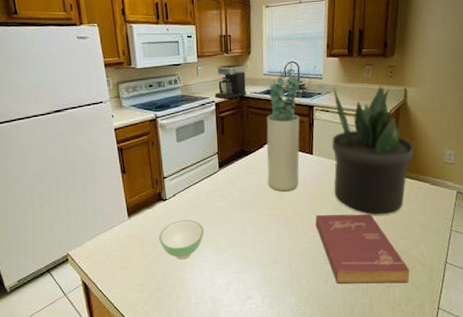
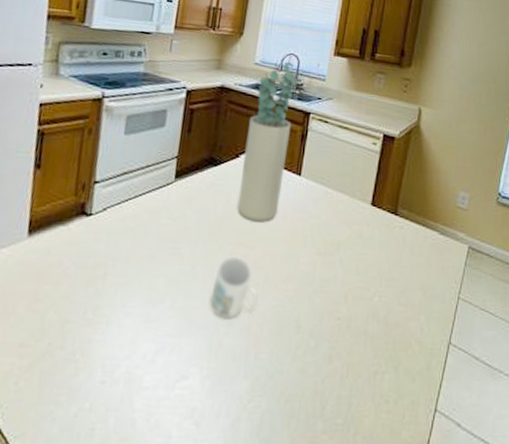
bowl: present [159,220,204,260] -> none [66,247,137,309]
coffee maker: present [215,64,246,100] -> none [188,43,233,89]
mug: none [258,217,293,259] -> present [209,257,258,319]
book: present [315,213,410,284] -> none [291,259,405,370]
planter: present [331,86,414,215] -> none [321,93,423,269]

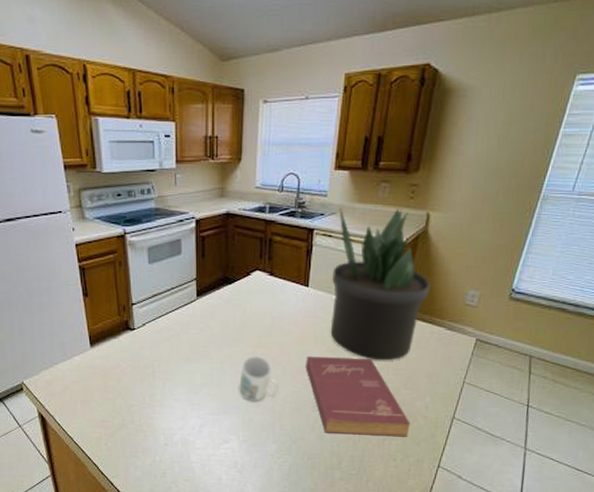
vase: present [237,55,297,222] -> none [253,174,298,328]
book: none [291,259,405,370] -> present [306,356,411,437]
planter: none [321,93,423,269] -> present [330,207,431,361]

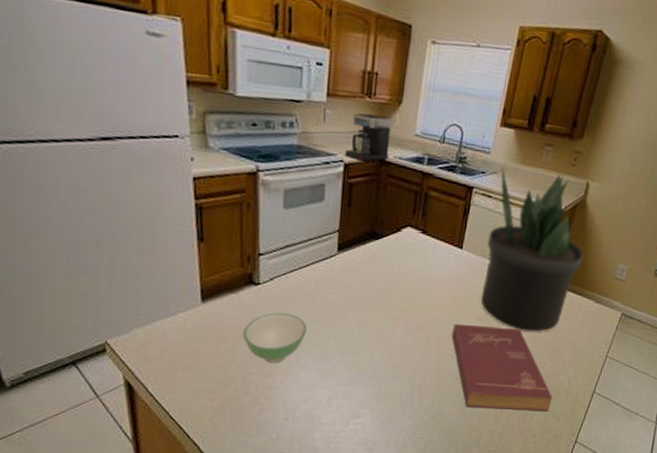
bowl: none [125,353,176,396] -> present [243,313,307,363]
coffee maker: none [196,173,234,216] -> present [345,113,392,162]
mug: present [238,356,278,402] -> none [376,321,421,372]

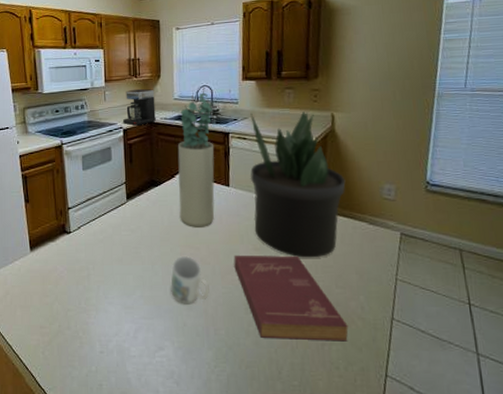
bowl: present [243,313,307,363] -> none [62,256,110,300]
mug: none [376,321,421,372] -> present [170,256,209,305]
vase: none [399,125,460,291] -> present [177,86,215,227]

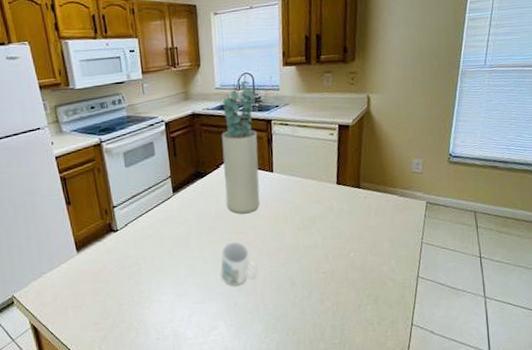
coffee maker: present [123,88,156,126] -> none [164,79,198,118]
book: present [234,255,348,342] -> none [279,231,381,307]
planter: present [250,111,346,258] -> none [291,94,380,232]

